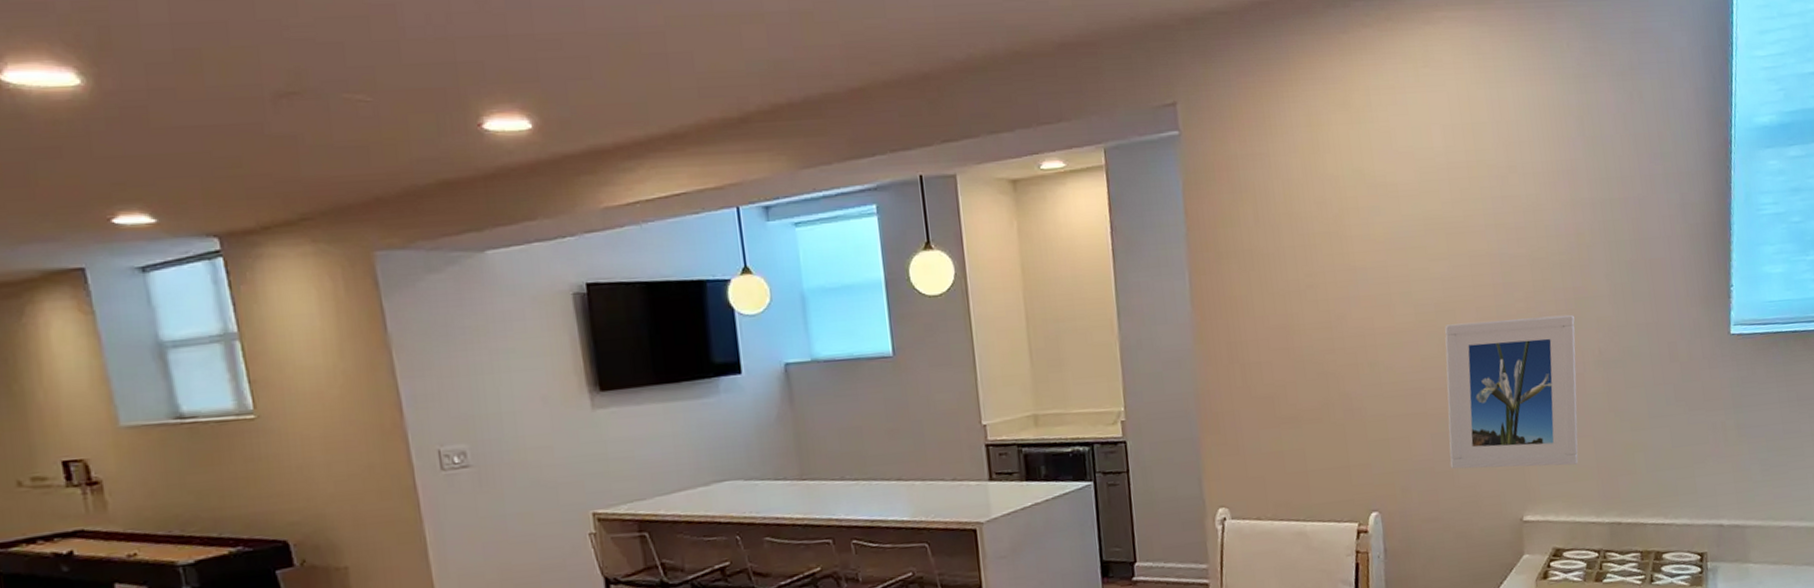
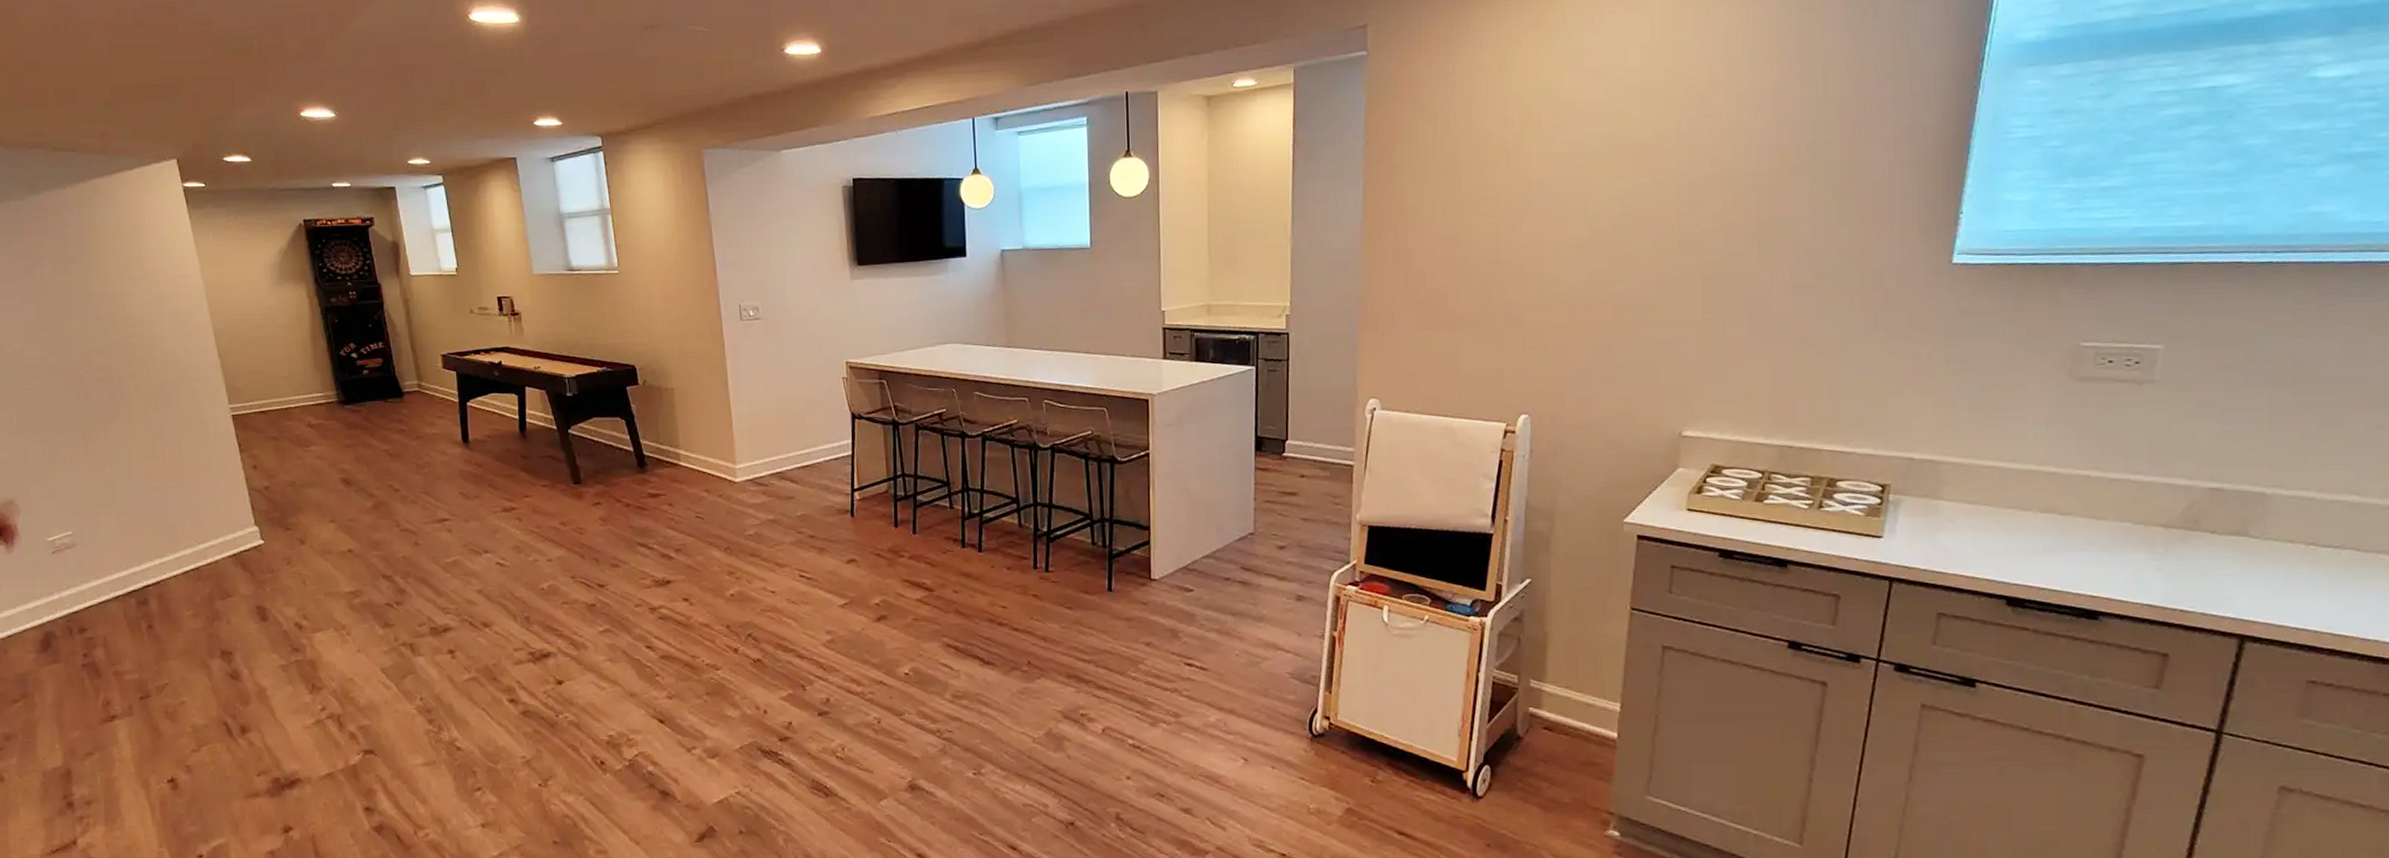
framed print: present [1445,314,1579,469] -> none [1609,236,1766,386]

